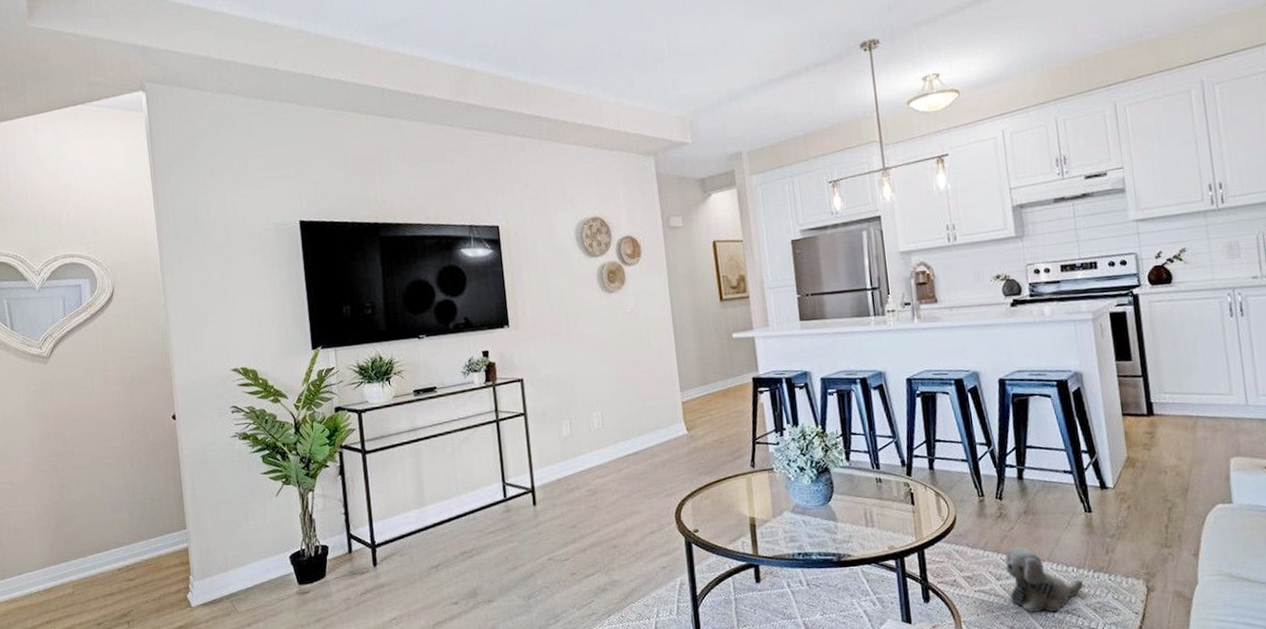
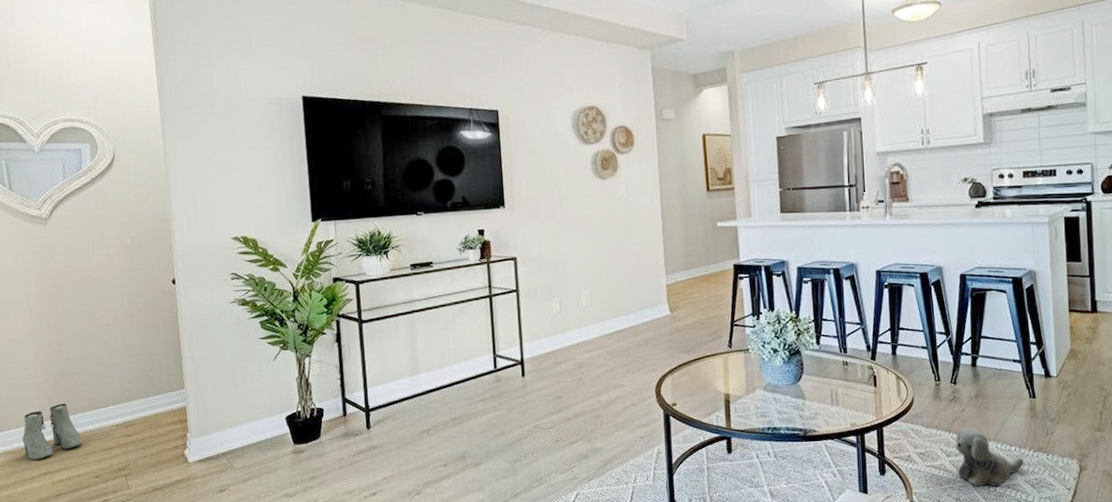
boots: none [24,547,84,609] -> present [22,403,82,461]

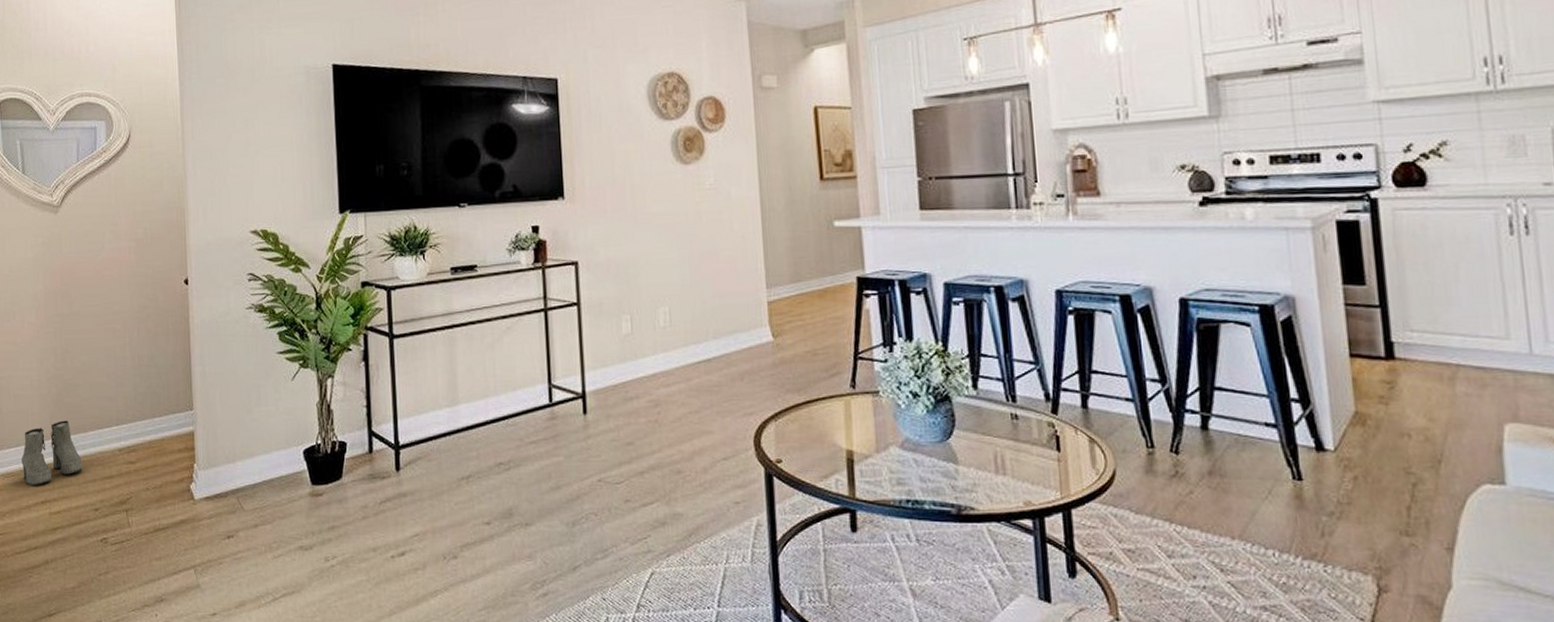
plush toy: present [955,428,1024,487] -> none [1180,518,1289,607]

